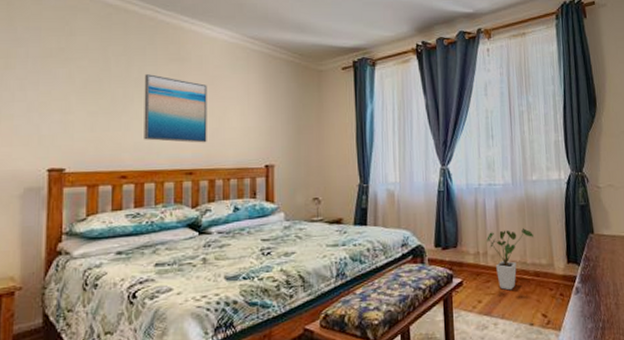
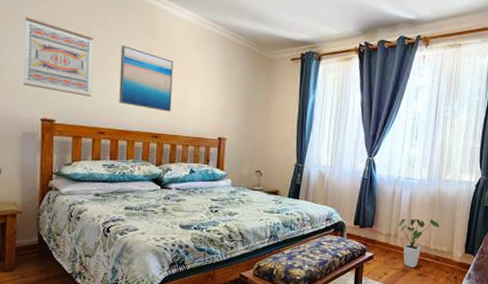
wall art: none [26,54,111,137] -> present [23,17,93,97]

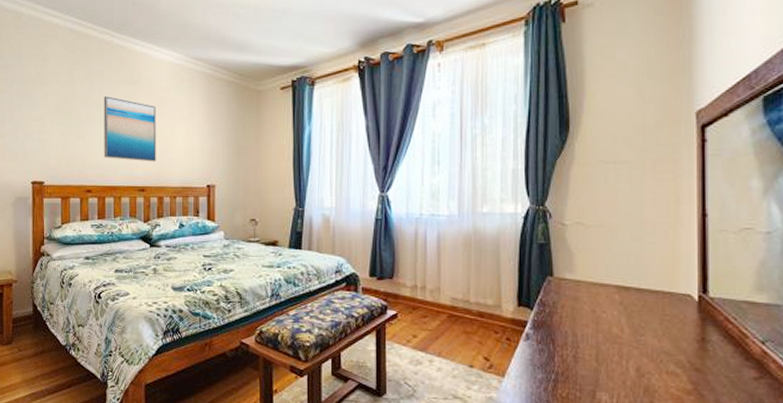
wall art: present [23,17,93,97] -> none [14,79,77,154]
house plant: present [398,218,439,268] -> none [426,263,479,329]

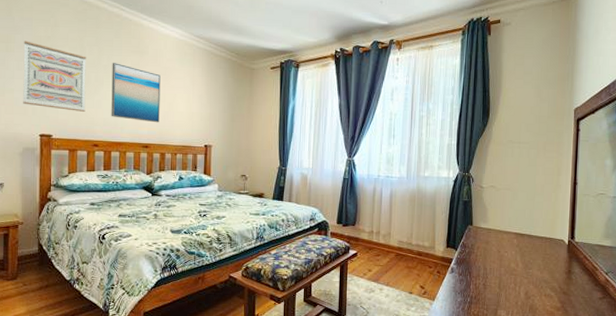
wall art: none [14,79,77,154] -> present [23,41,86,112]

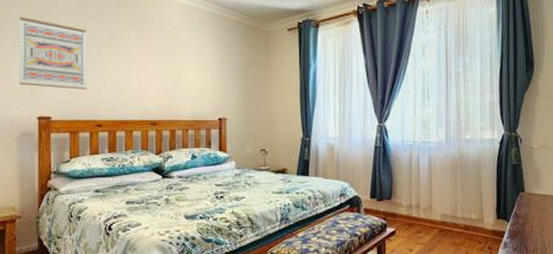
wall art: present [111,63,161,123] -> none [114,34,168,97]

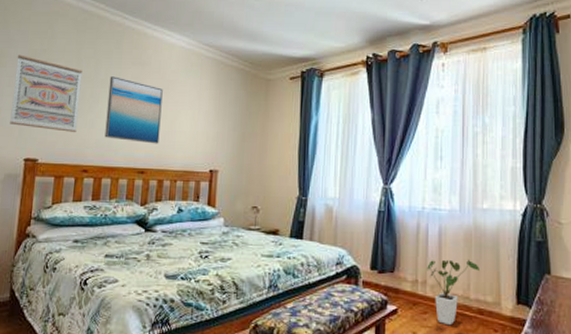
wall art: none [114,34,168,97] -> present [104,76,163,144]
house plant: none [419,183,465,241] -> present [427,259,479,326]

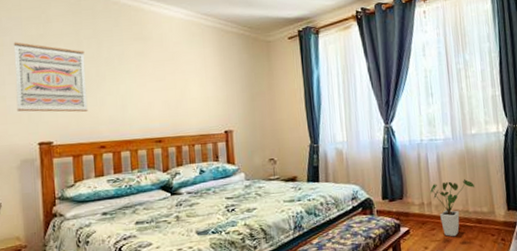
wall art: present [104,76,163,144] -> none [113,53,172,114]

